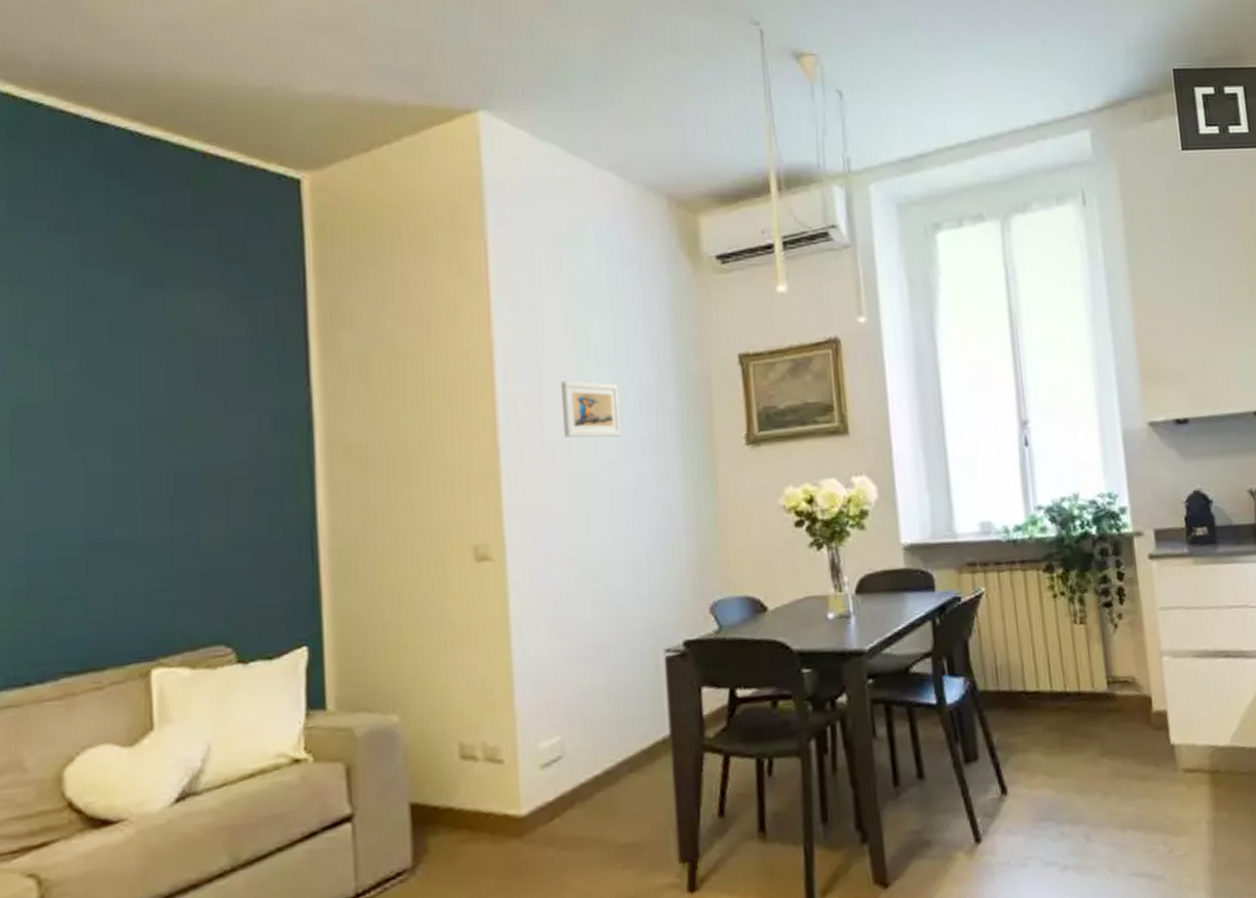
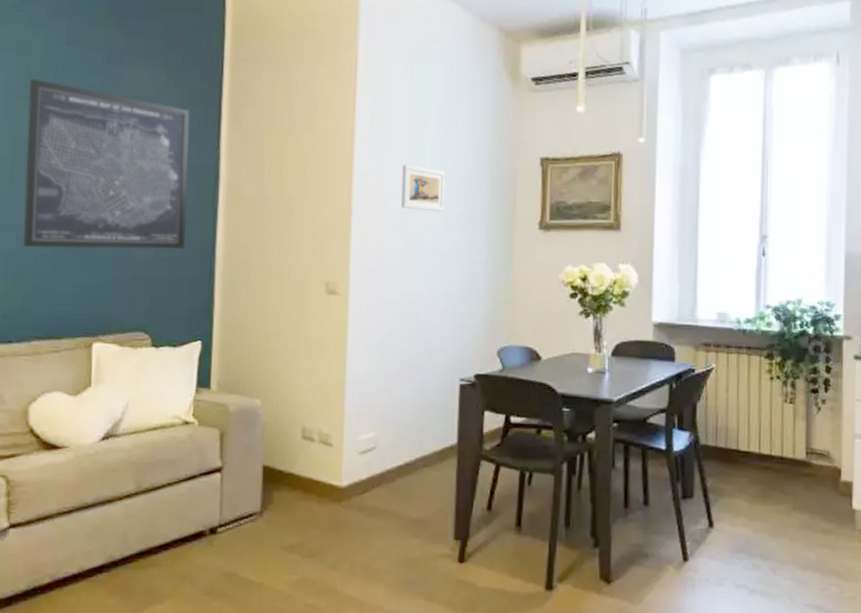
wall art: none [29,319,273,549] -> present [23,79,190,250]

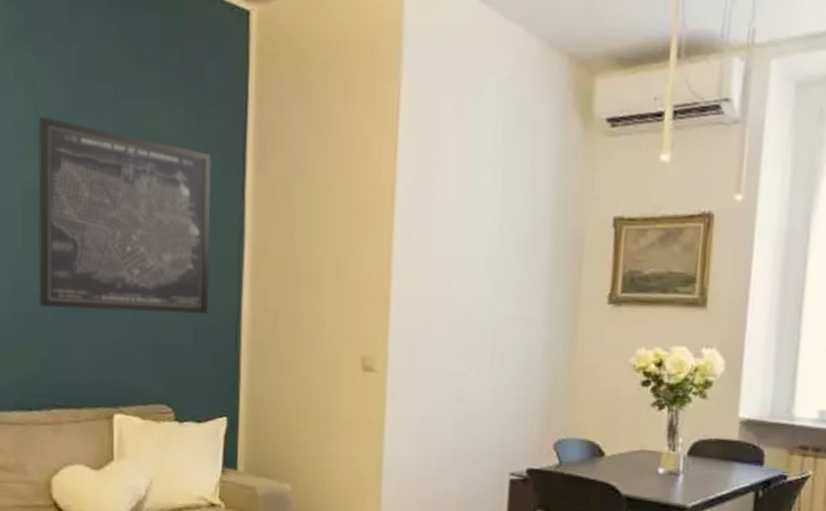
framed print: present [401,165,445,212] -> none [448,223,500,280]

